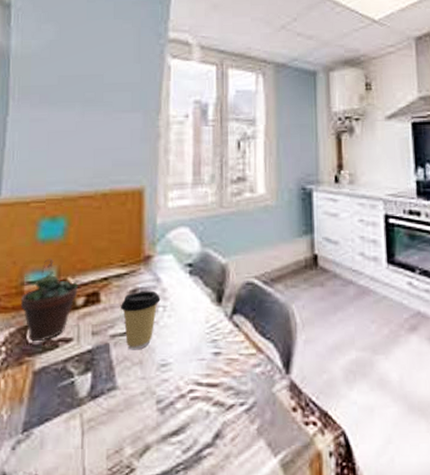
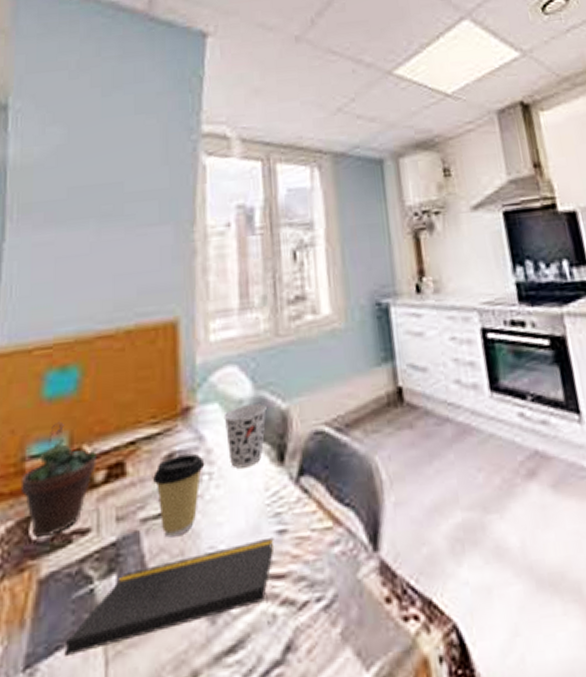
notepad: none [52,356,211,426] -> present [64,536,275,656]
cup: none [176,258,210,305] -> present [223,404,267,469]

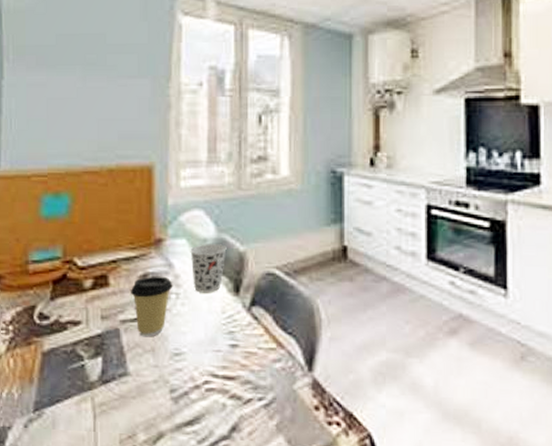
succulent plant: present [20,421,98,537] -> none [26,237,86,322]
notepad: present [64,536,275,656] -> none [63,348,227,412]

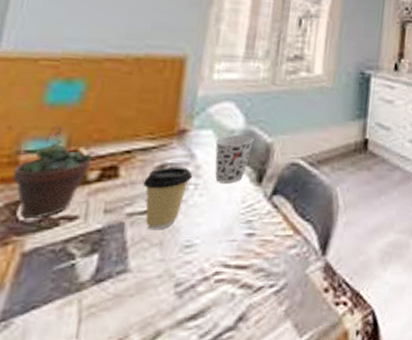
succulent plant: none [26,237,86,322] -> present [12,125,94,218]

